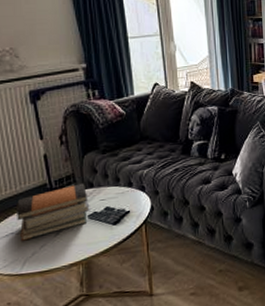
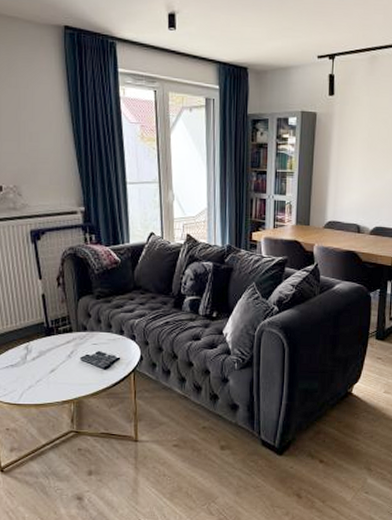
book stack: present [17,183,90,241] -> none [16,326,83,374]

